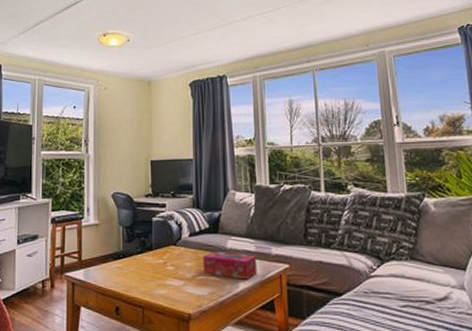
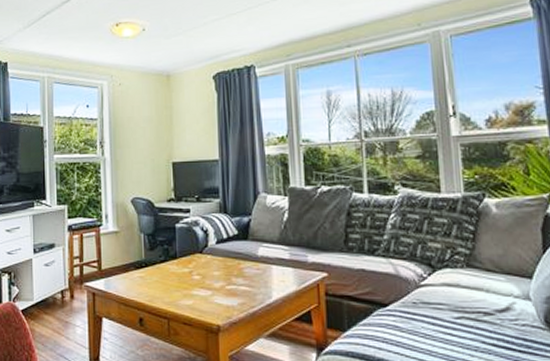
tissue box: present [203,251,257,280] -> none [232,259,292,289]

